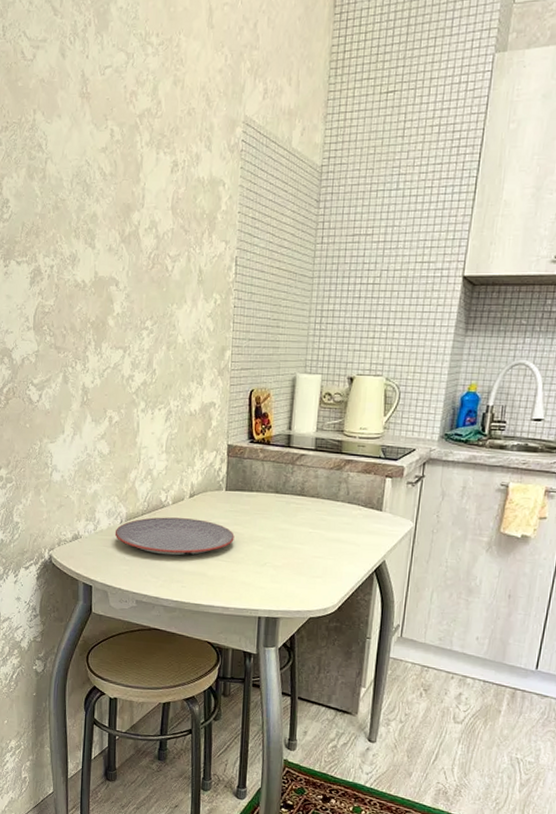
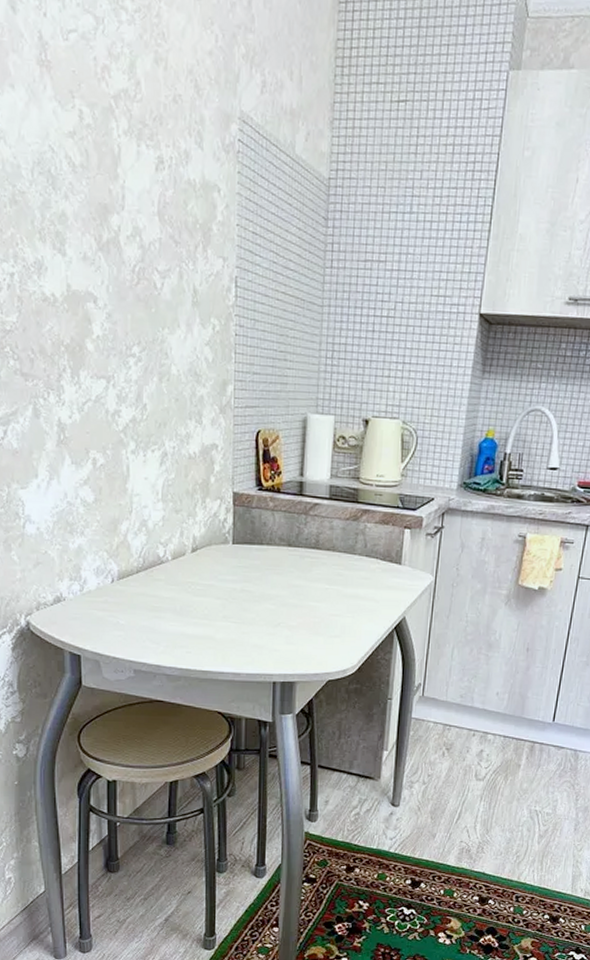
plate: present [114,517,234,556] -> none [105,574,244,618]

